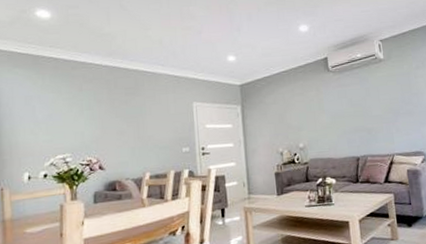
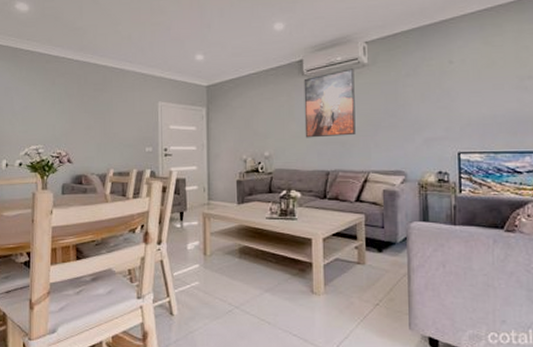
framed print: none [329,64,379,128] -> present [303,68,356,138]

